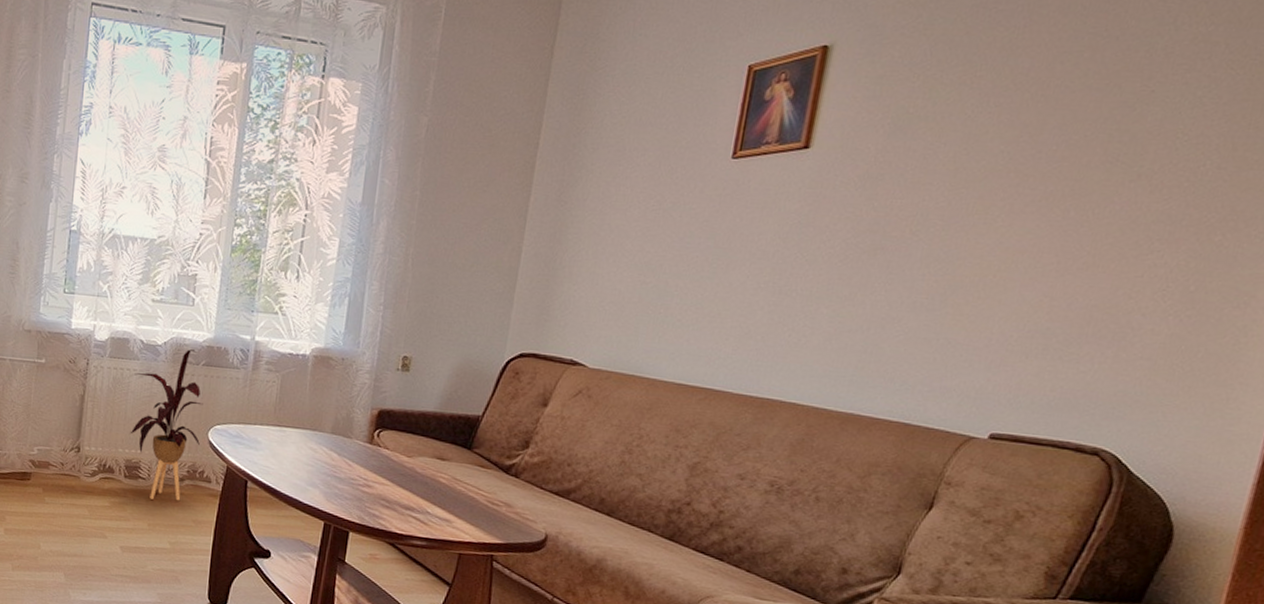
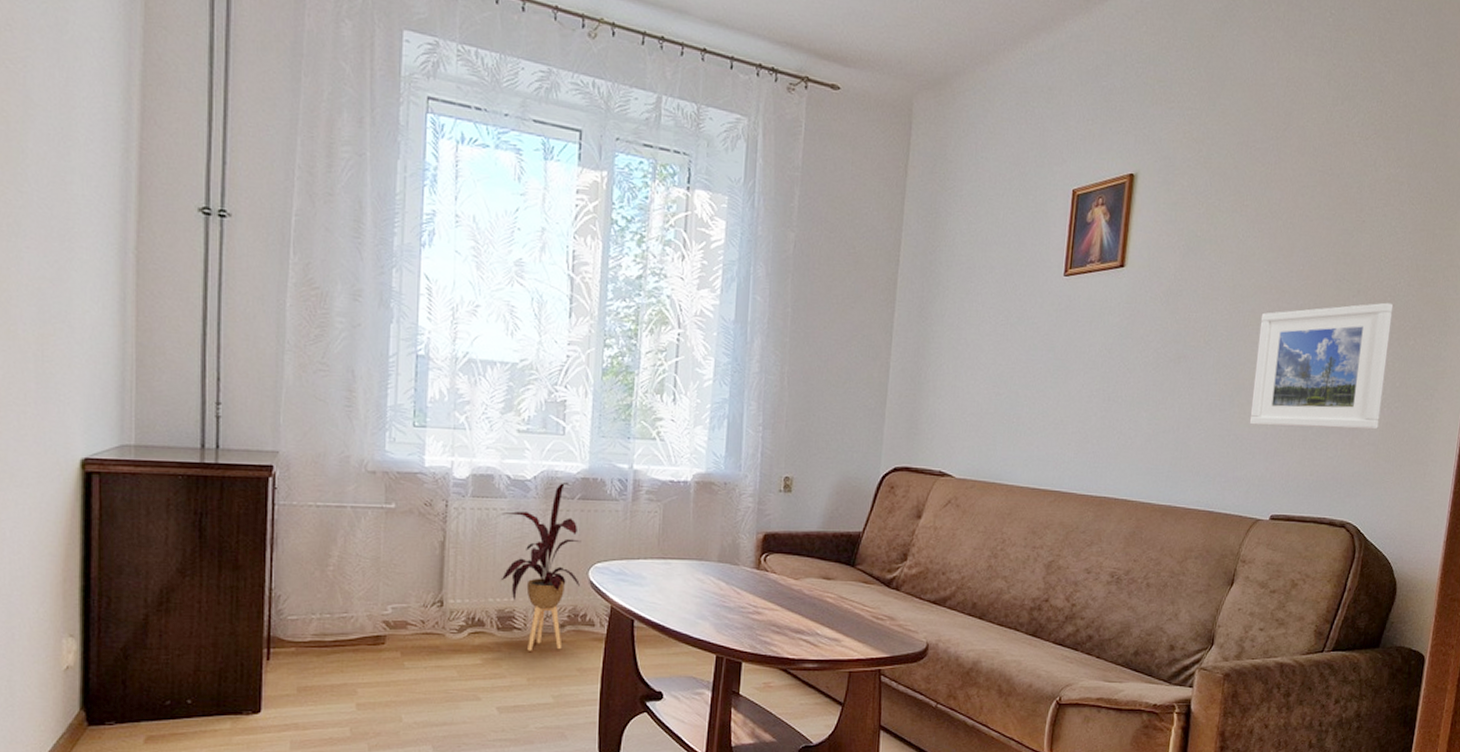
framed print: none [966,188,1193,342] -> present [1249,302,1394,430]

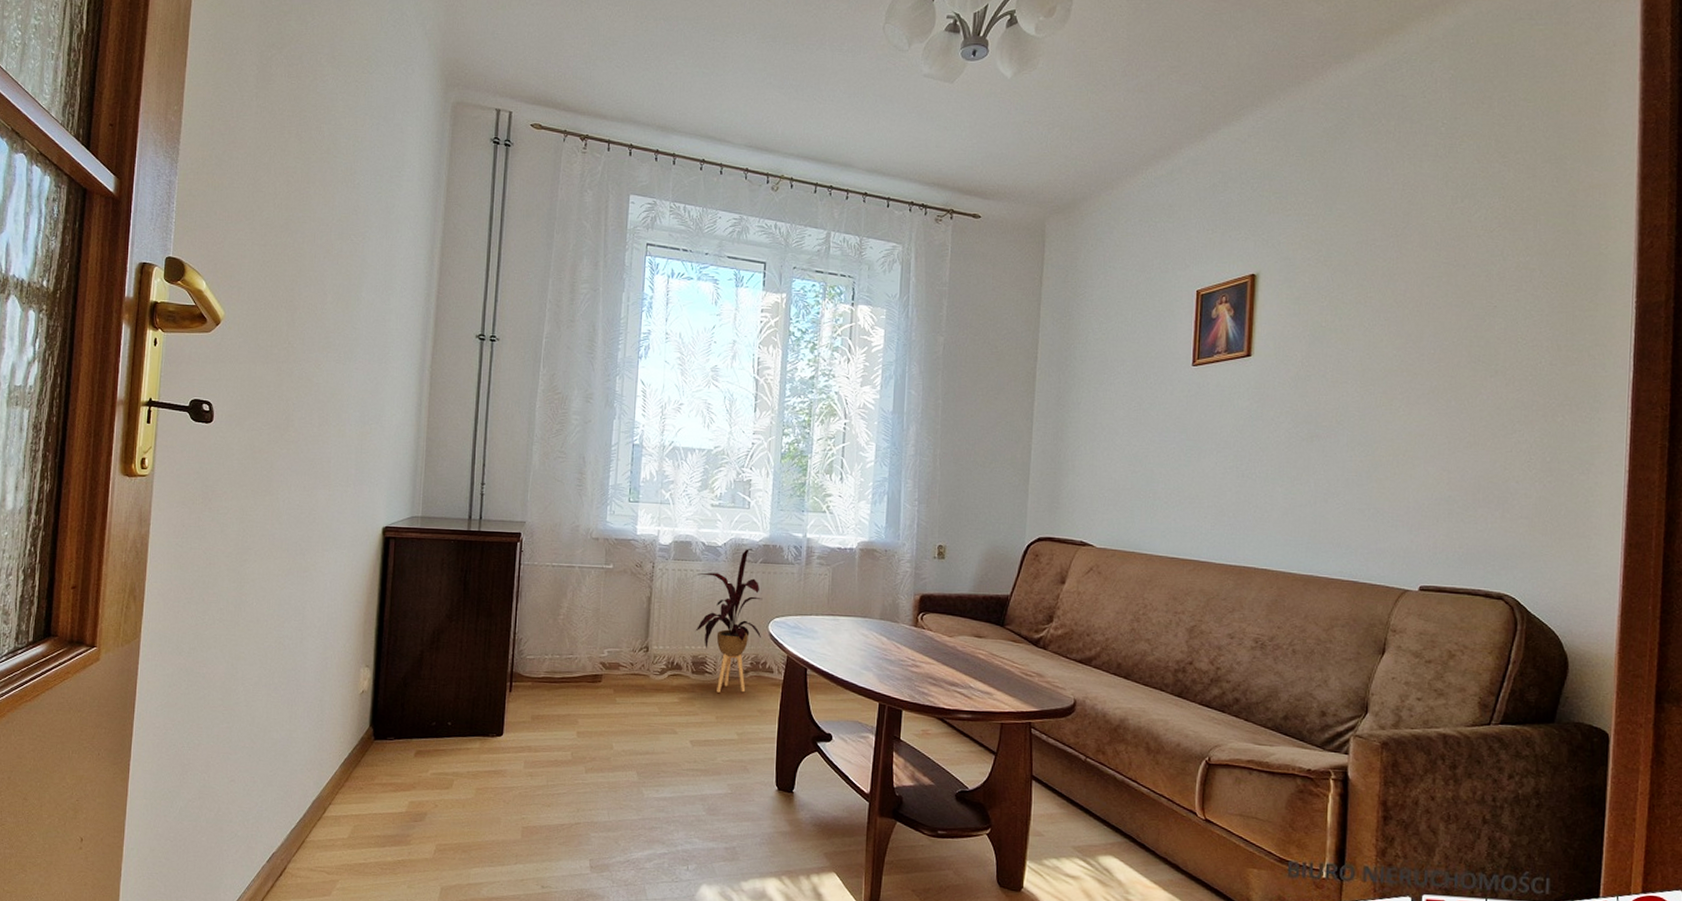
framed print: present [1249,302,1394,430] -> none [1389,381,1536,504]

